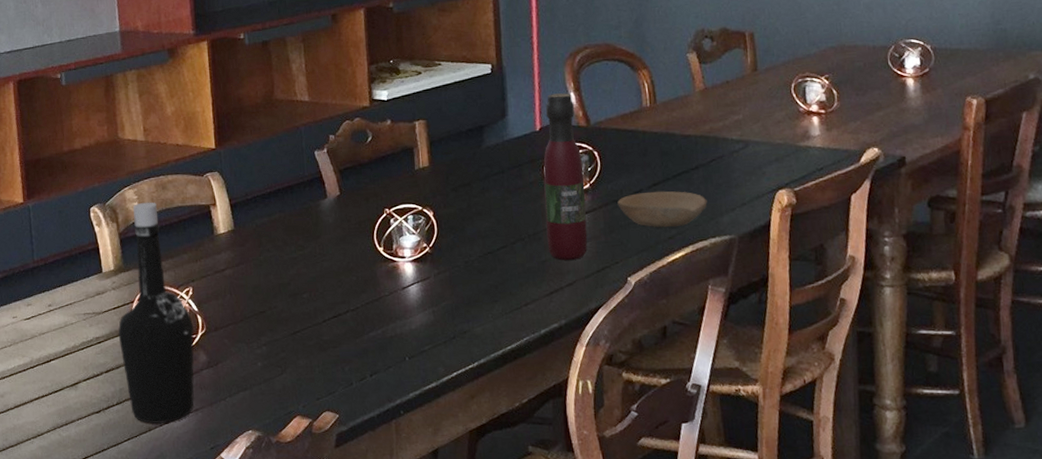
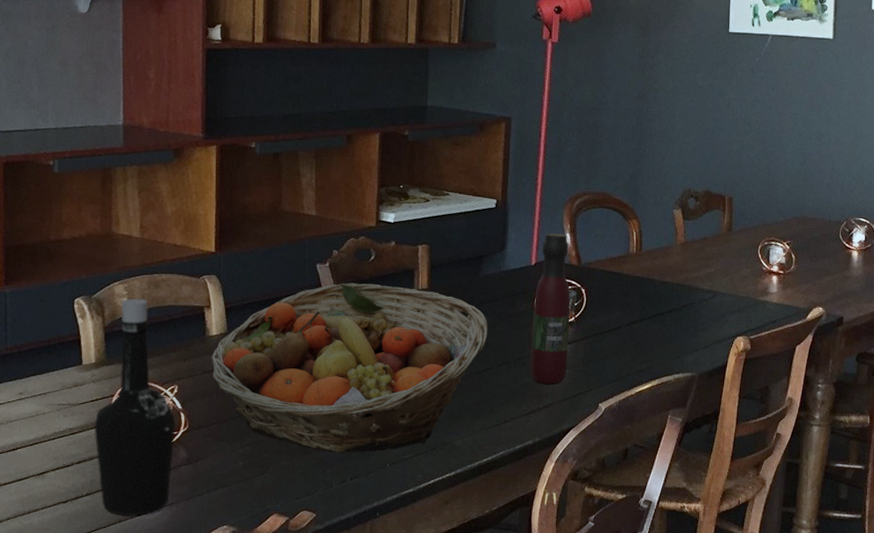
fruit basket: none [220,166,498,348] -> present [210,282,488,453]
bowl: present [617,191,707,228] -> none [598,329,676,362]

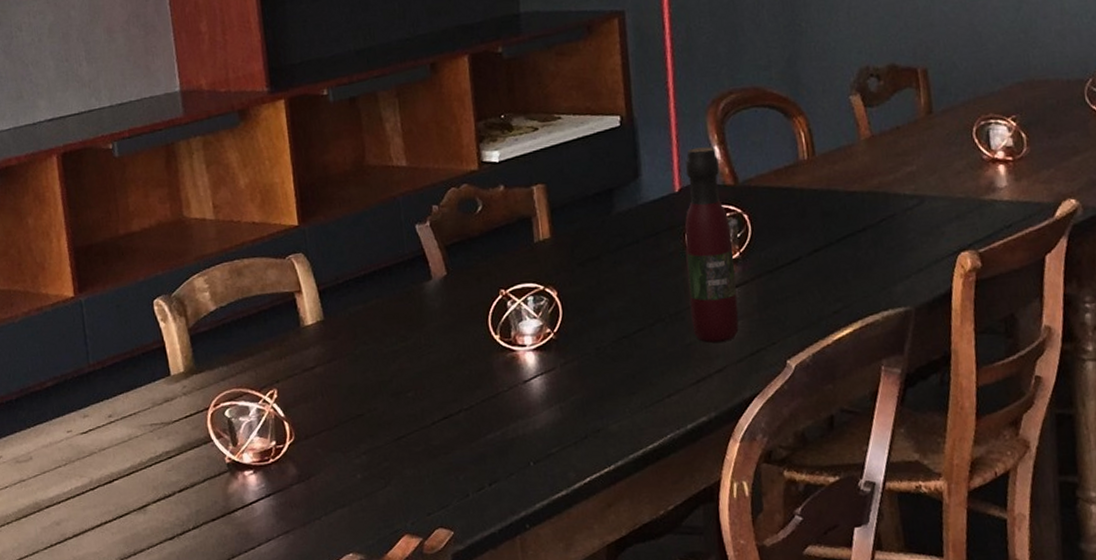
bottle: present [94,298,175,516] -> none [191,291,284,551]
fruit basket: present [210,282,488,453] -> none [309,240,633,454]

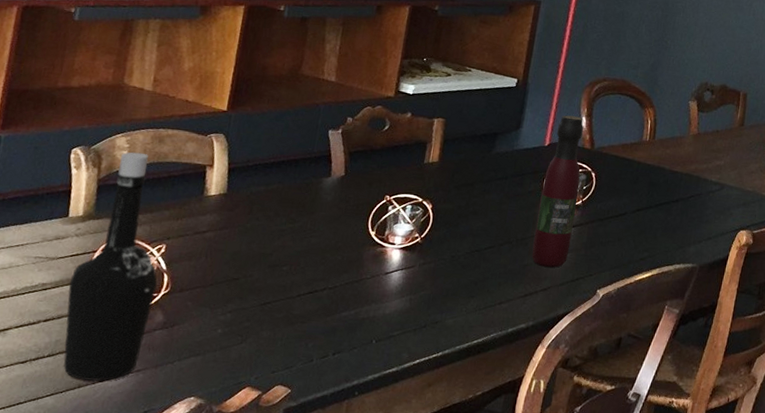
bottle: none [191,291,284,551] -> present [63,152,157,382]

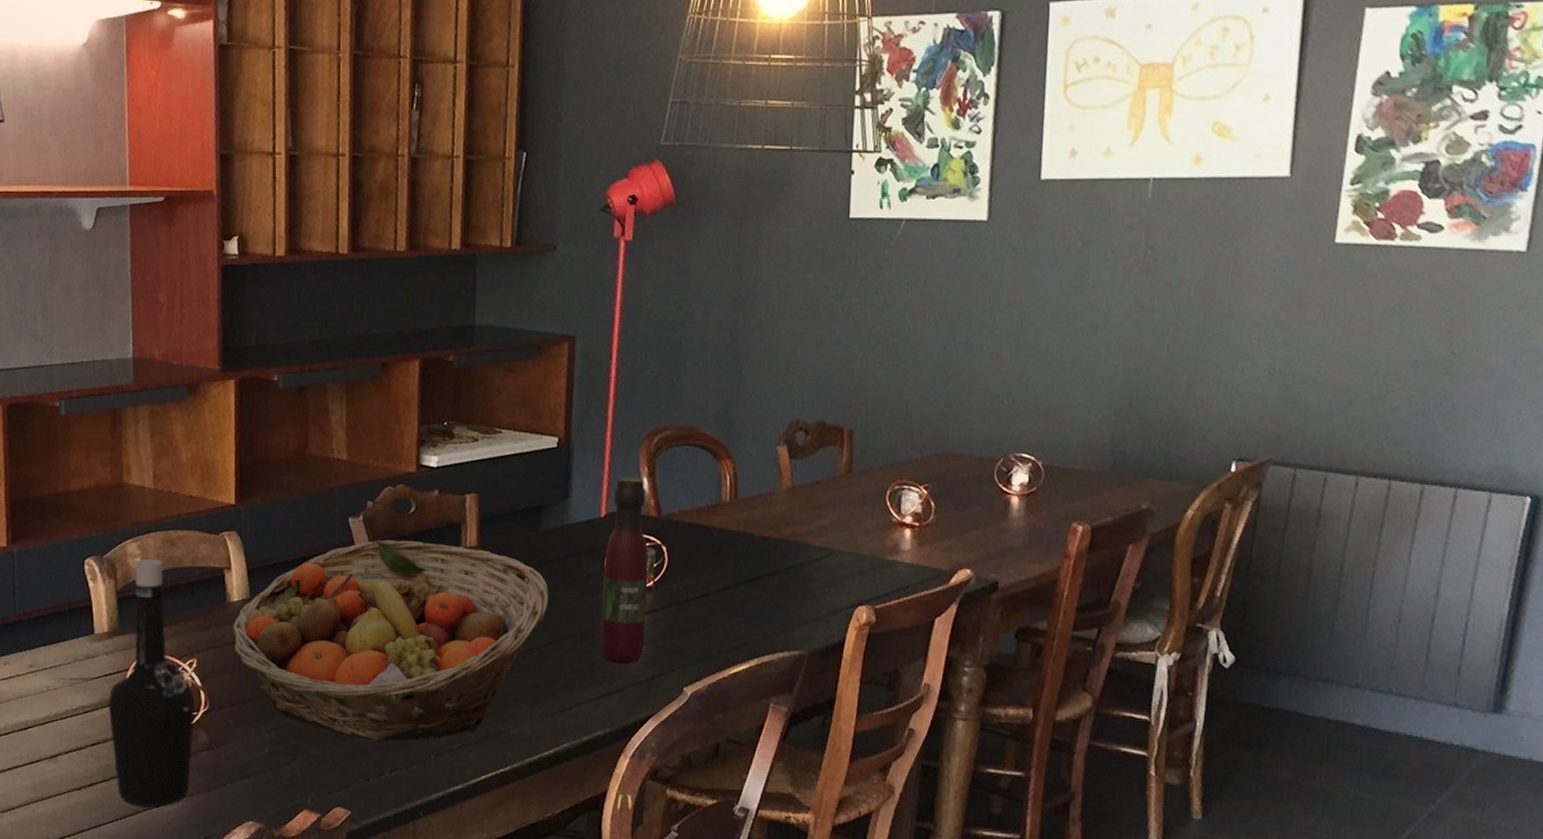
fruit basket: none [203,150,495,327] -> present [232,539,549,741]

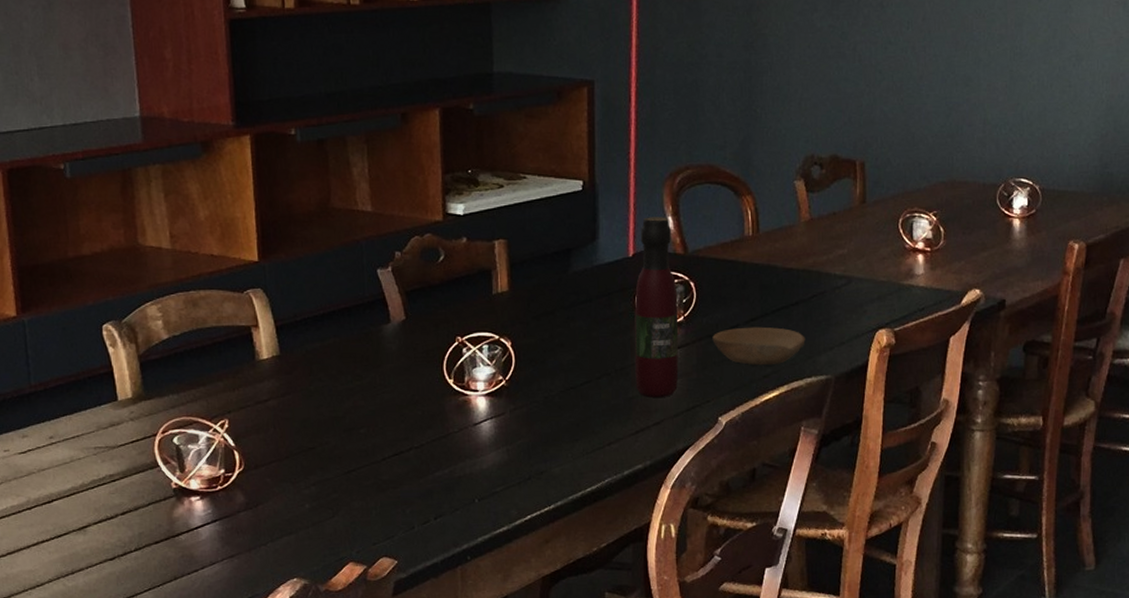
bottle: present [108,558,195,807] -> none [137,320,230,573]
fruit basket: present [232,539,549,741] -> none [263,289,583,489]
bowl: none [682,595,780,637] -> present [712,326,806,366]

